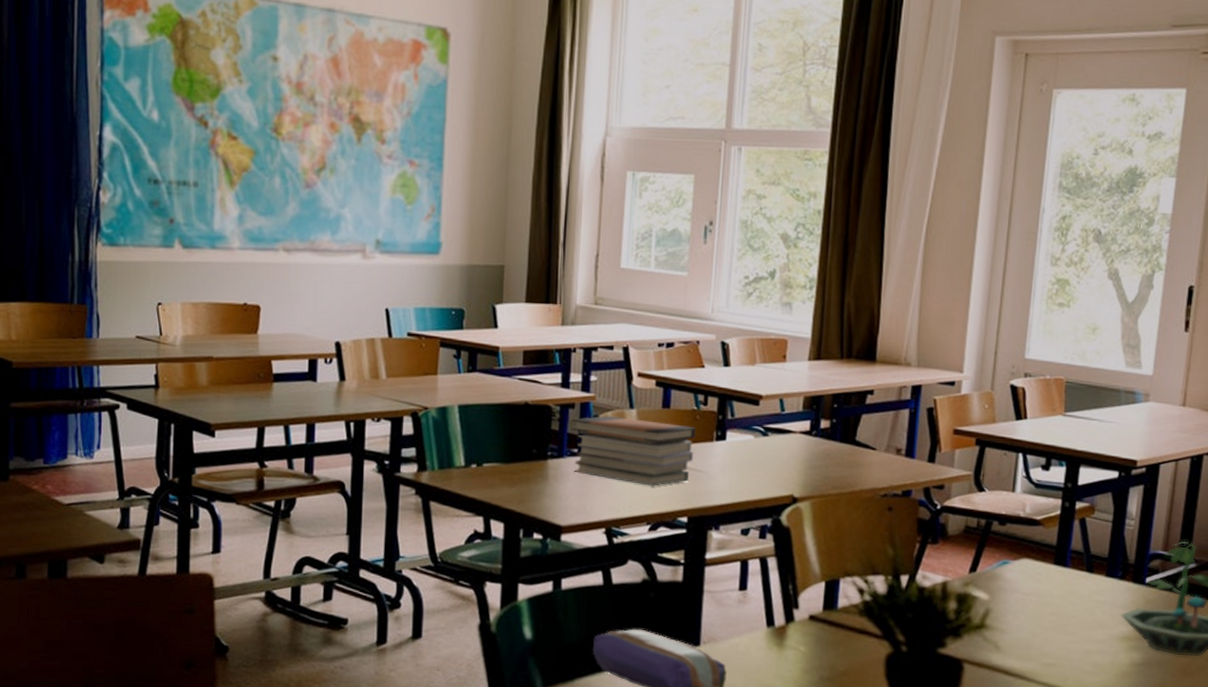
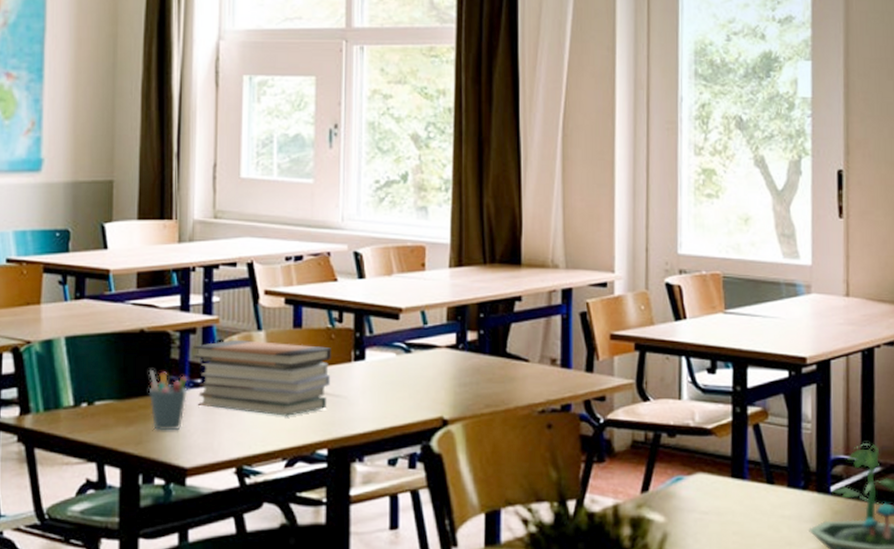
pen holder: none [530,438,566,493] -> present [148,369,188,431]

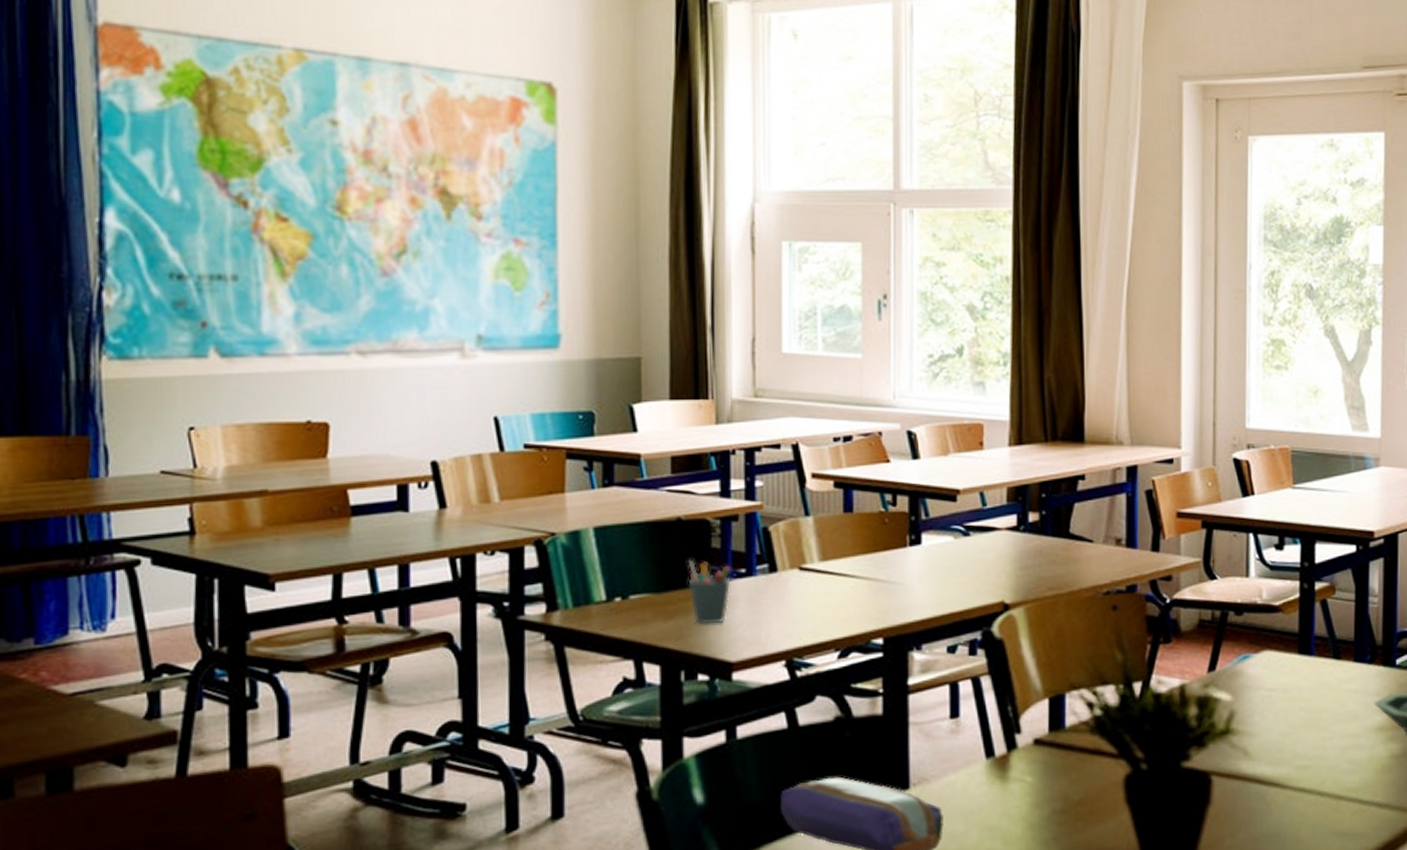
book stack: present [193,339,331,416] -> none [736,526,885,605]

